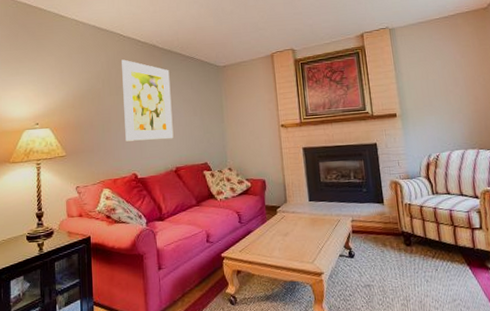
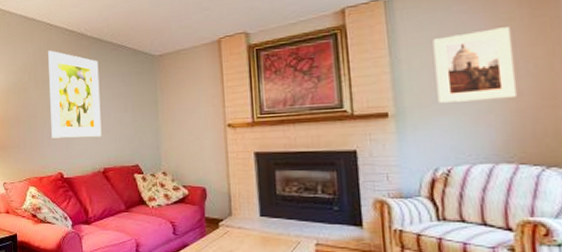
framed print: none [422,51,475,106] -> present [433,27,518,103]

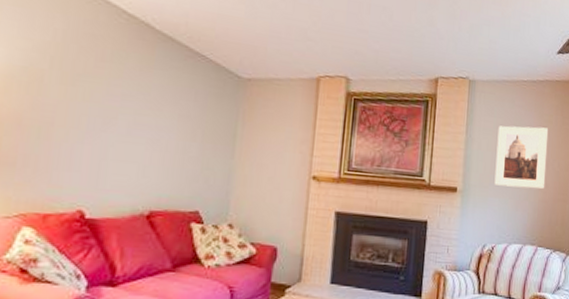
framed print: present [48,50,102,138] -> none [74,33,165,169]

